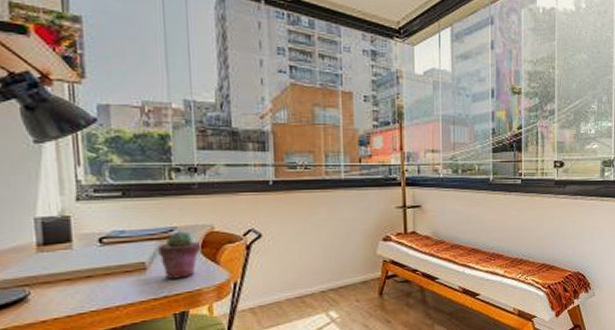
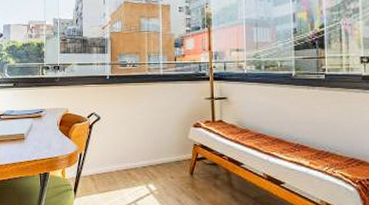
potted succulent: present [158,231,201,280] -> none [32,112,59,148]

